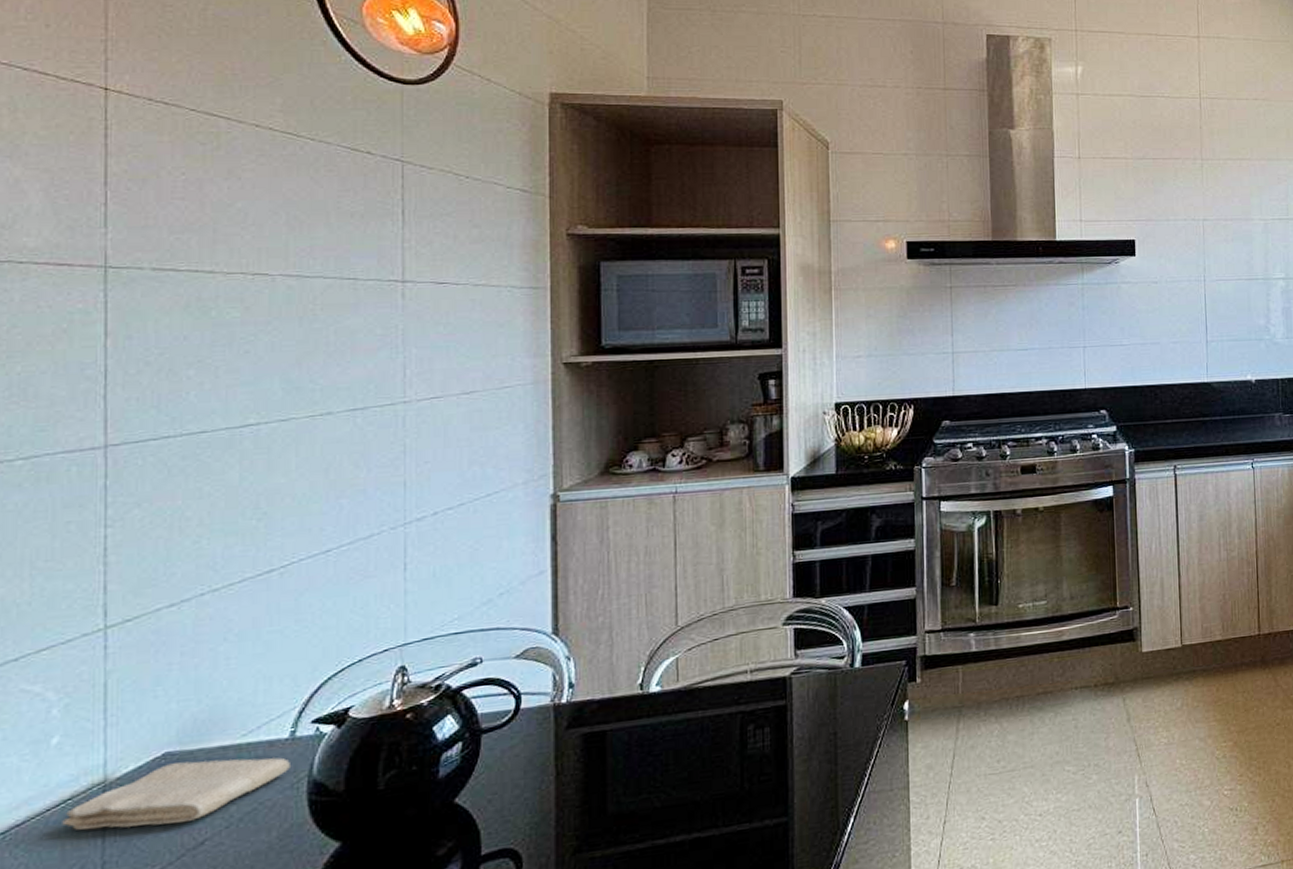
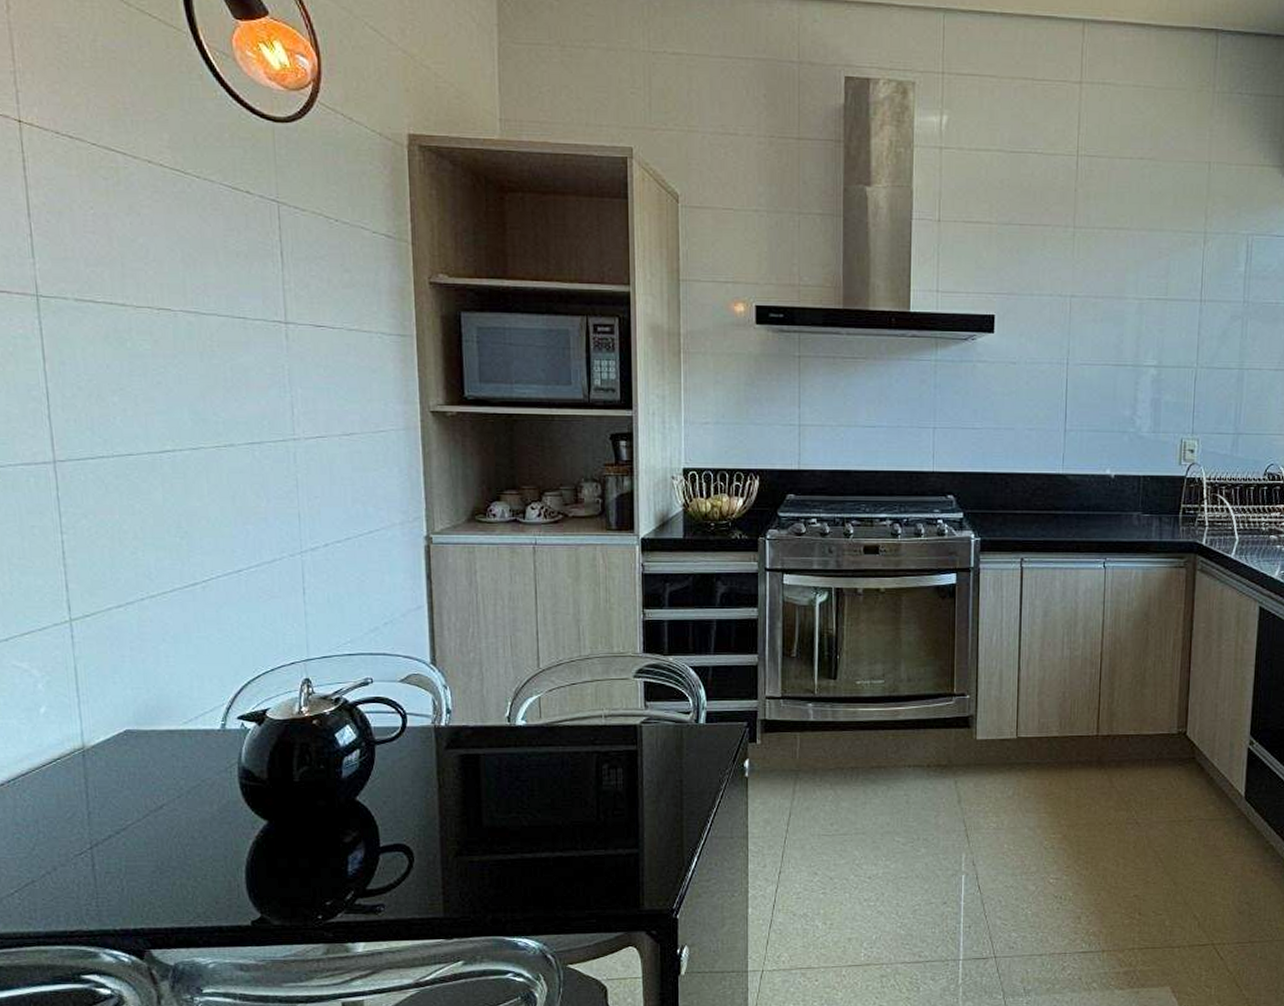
washcloth: present [62,757,290,831] -> none [55,740,223,788]

